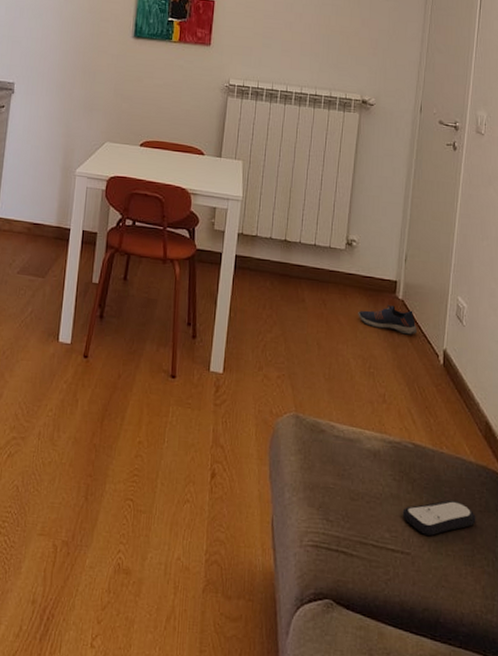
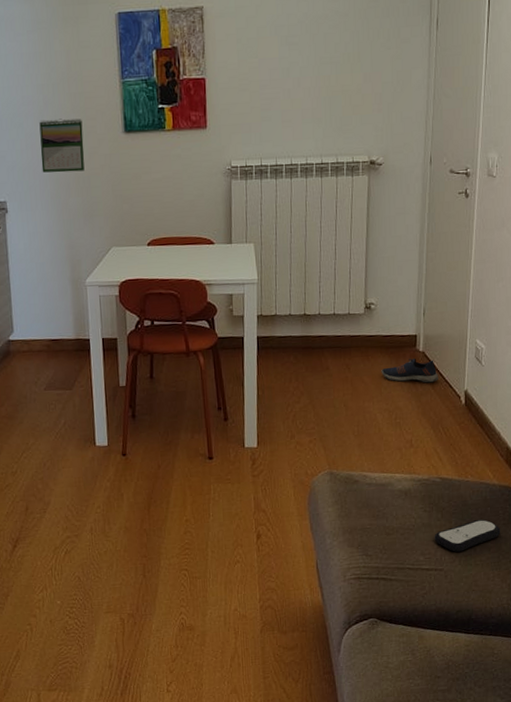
calendar: none [52,14,97,67] -> present [39,118,85,173]

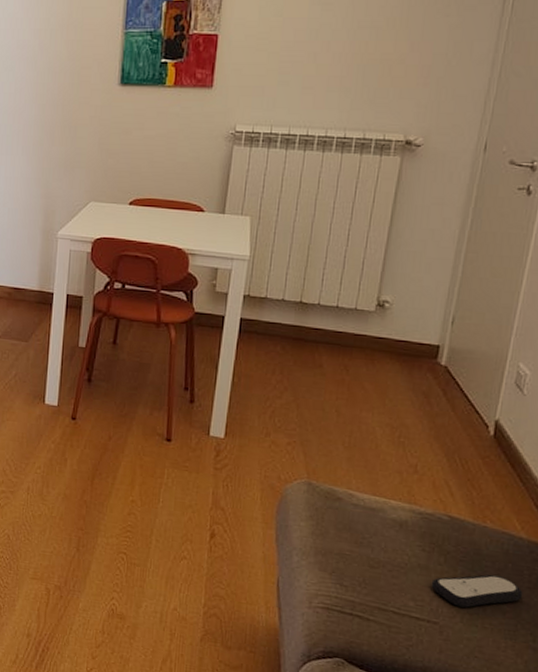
calendar: present [39,118,85,173] -> none [27,65,77,120]
shoe: present [381,358,439,383] -> none [388,370,463,404]

